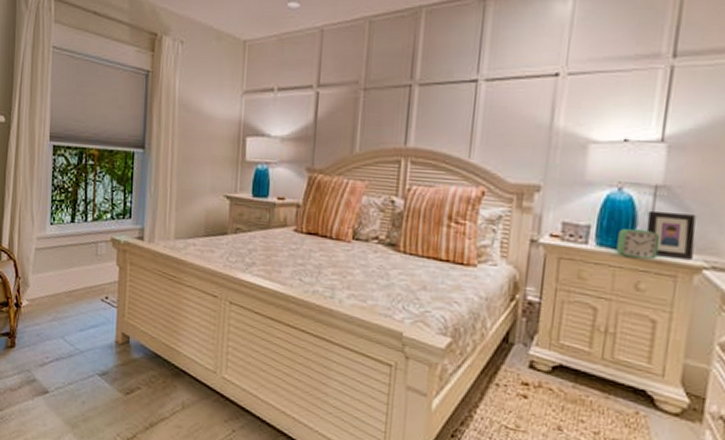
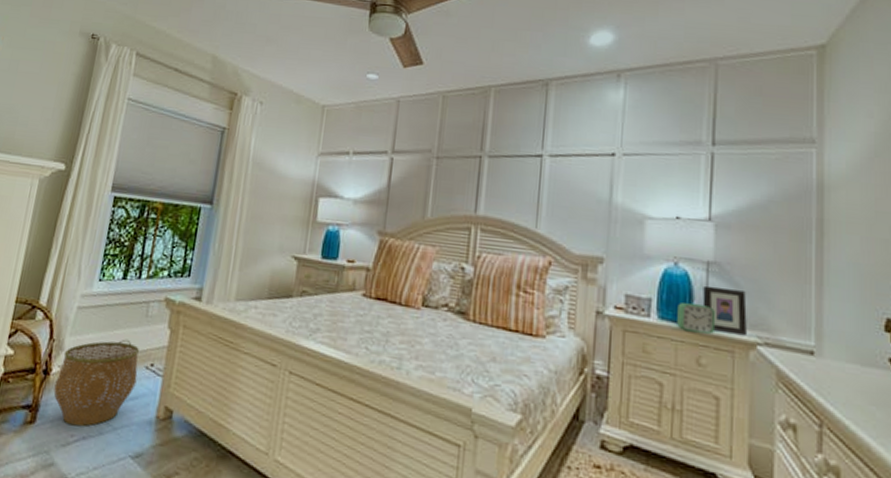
basket: none [26,275,95,350] -> present [53,339,139,427]

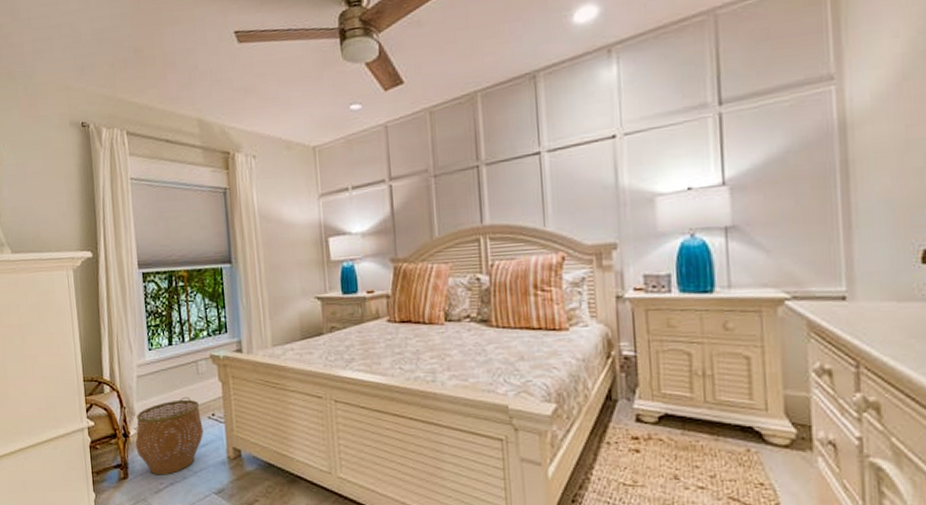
alarm clock: present [677,303,716,334] -> none [698,271,740,299]
picture frame: present [702,285,747,336] -> none [723,250,773,295]

